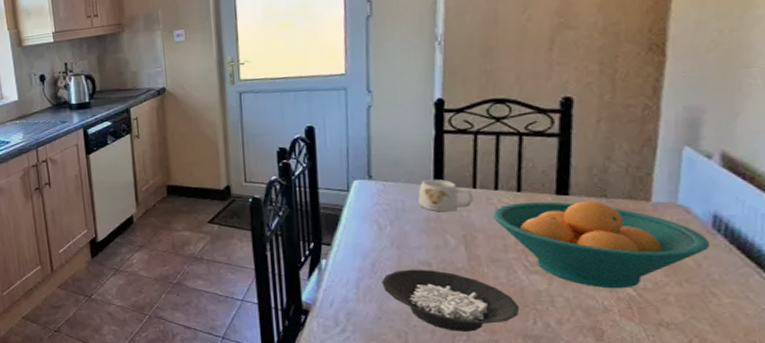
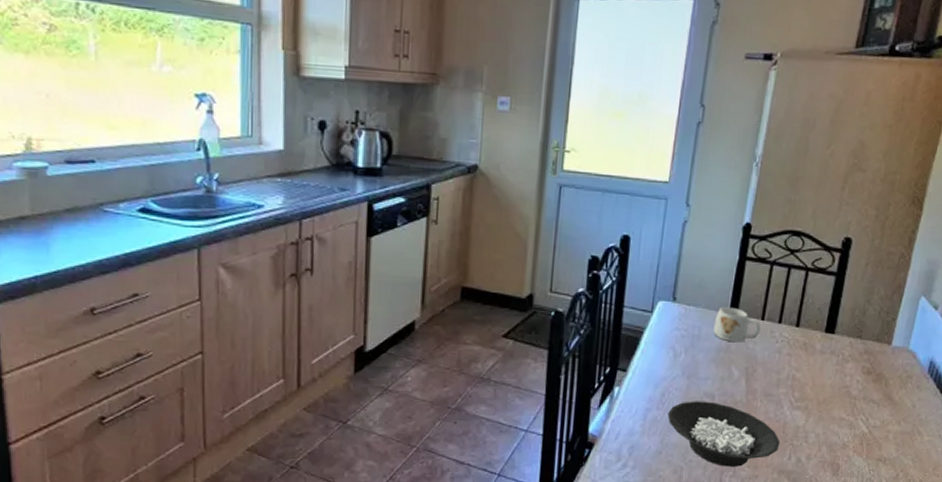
fruit bowl: present [493,200,711,289] -> none [773,337,925,426]

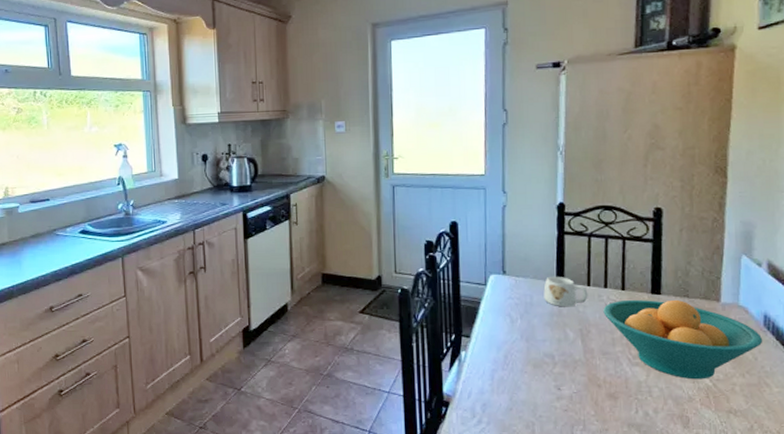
cereal bowl: present [667,401,780,467] -> none [513,361,625,421]
fruit bowl: none [773,337,925,426] -> present [603,299,763,380]

